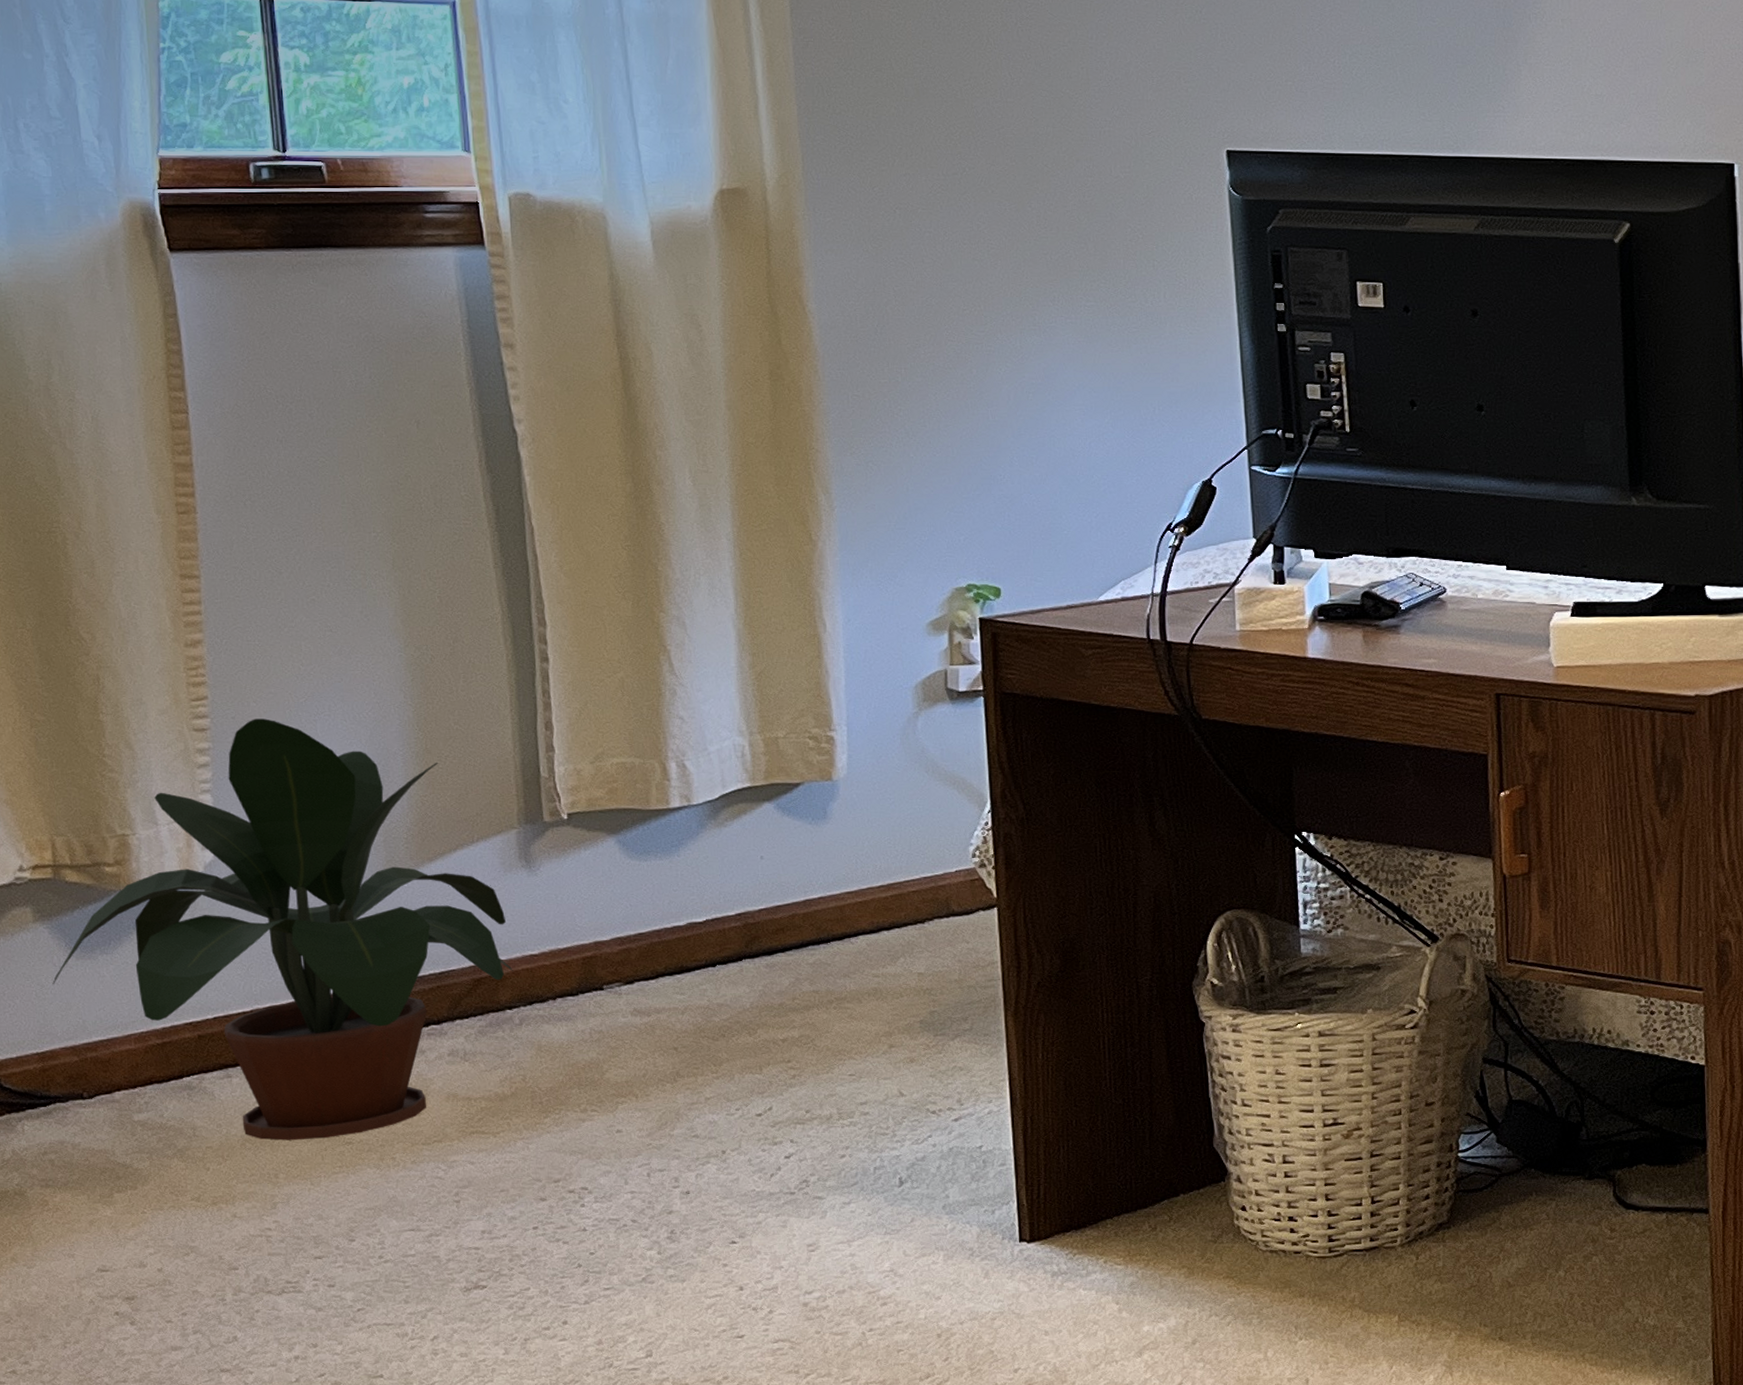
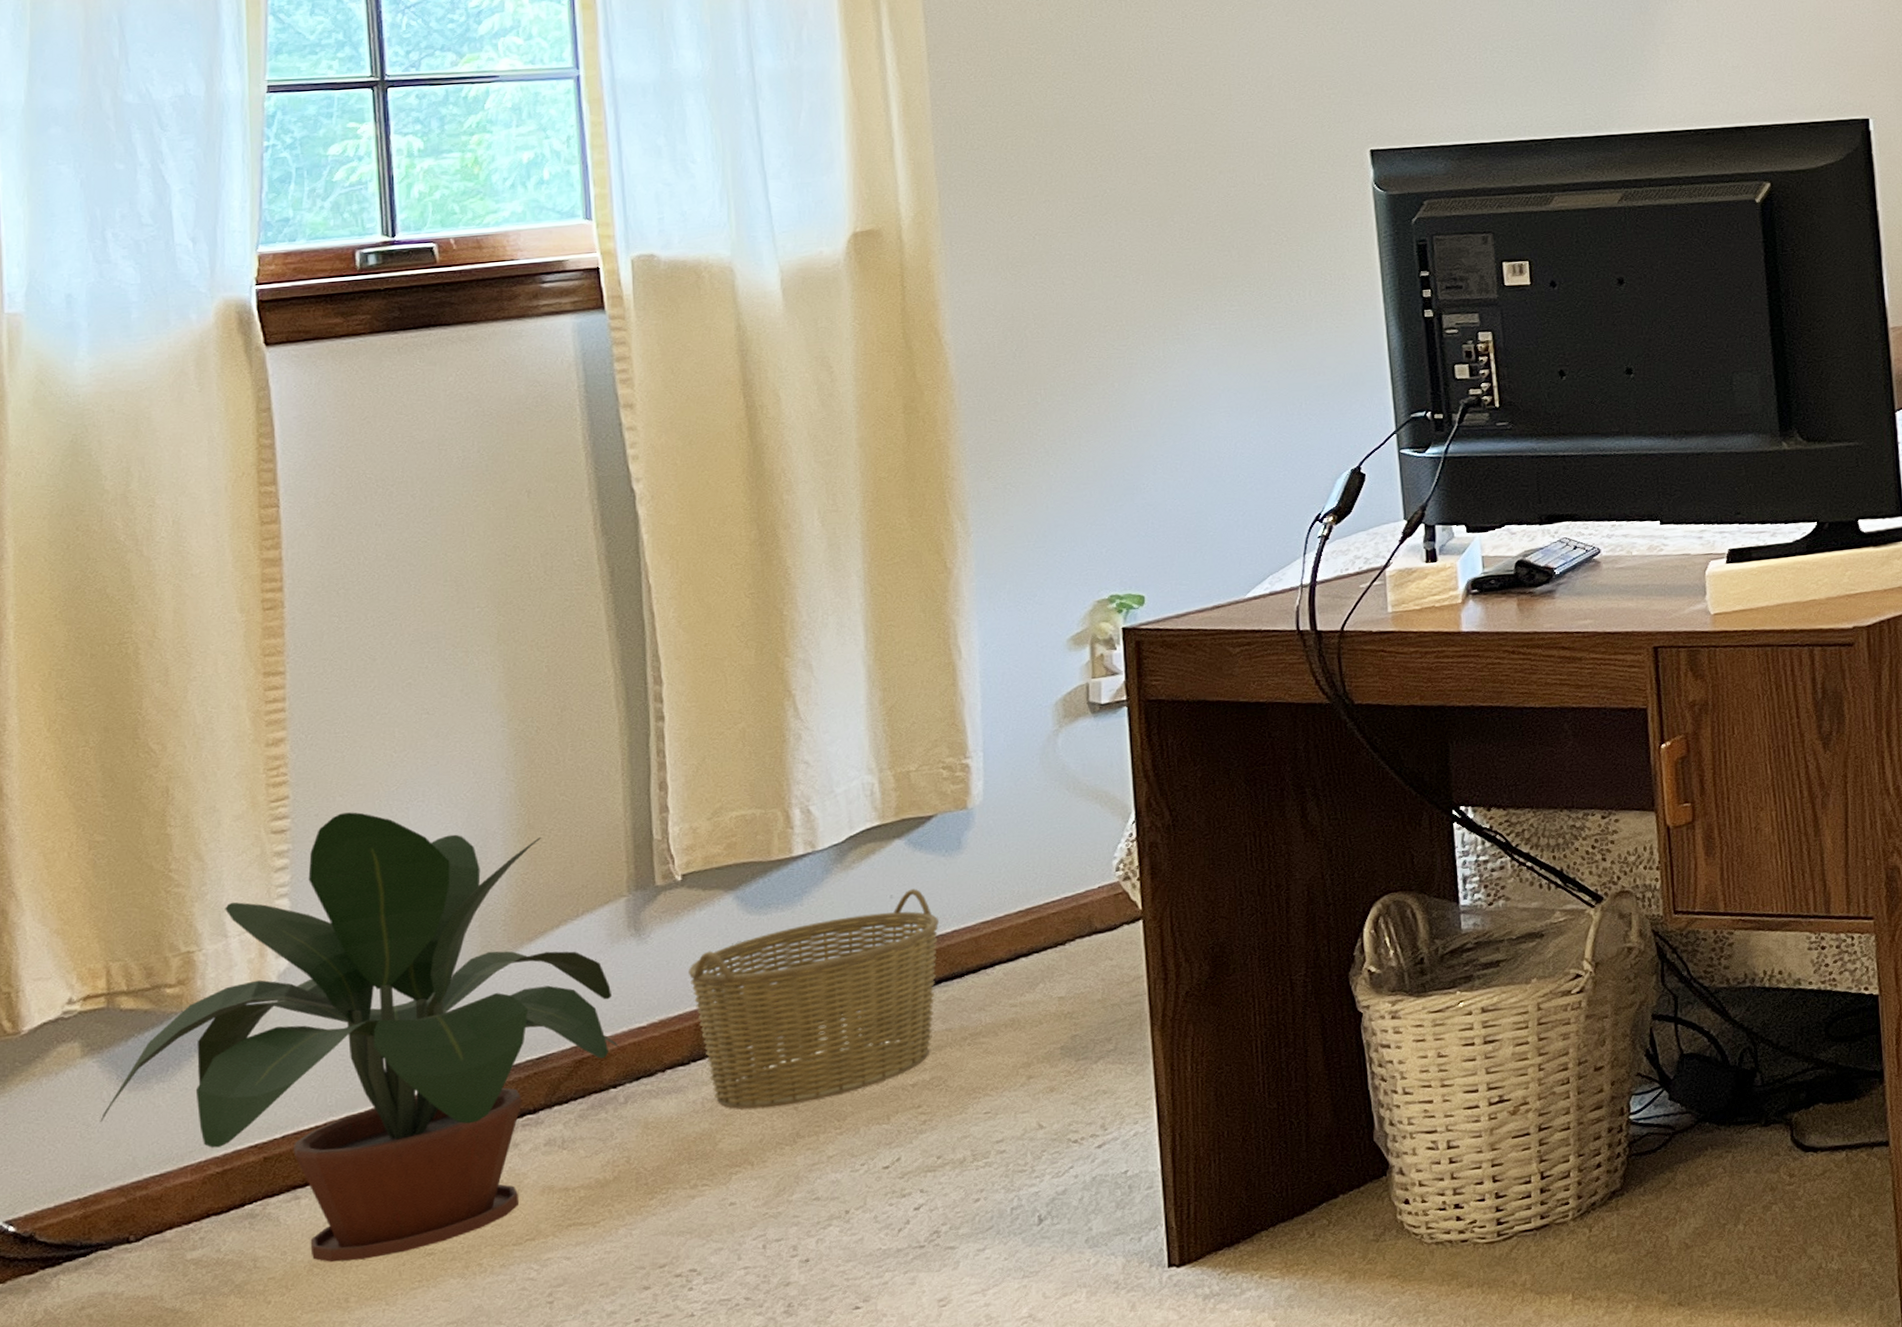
basket: none [575,852,806,1045] -> present [689,888,939,1109]

